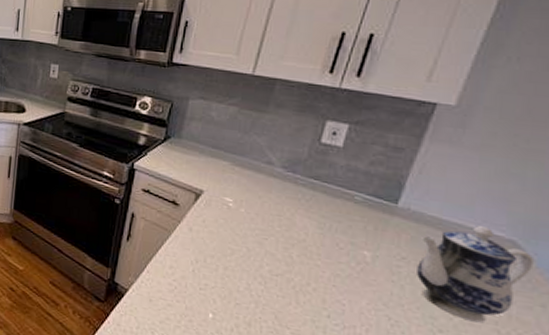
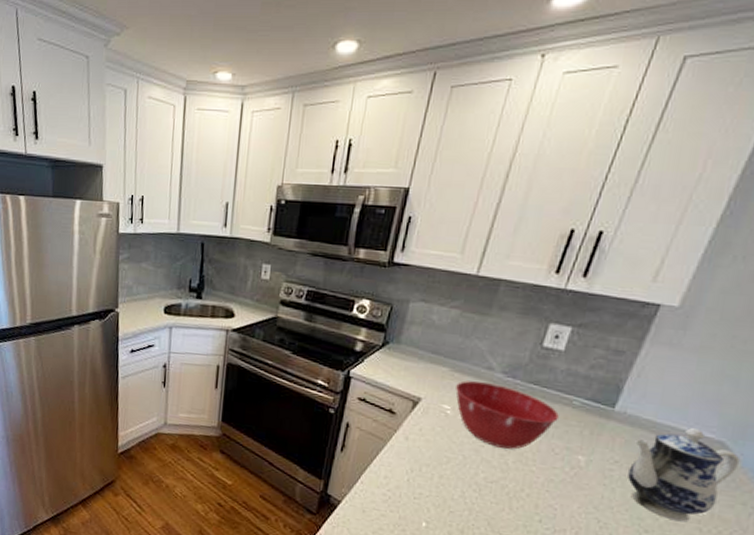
mixing bowl: none [237,174,341,243] -> present [456,381,559,449]

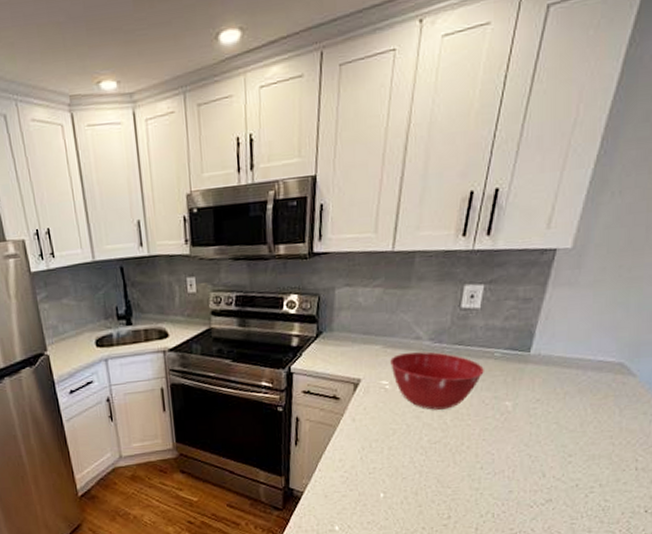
teapot: present [627,428,740,523] -> none [549,356,638,441]

